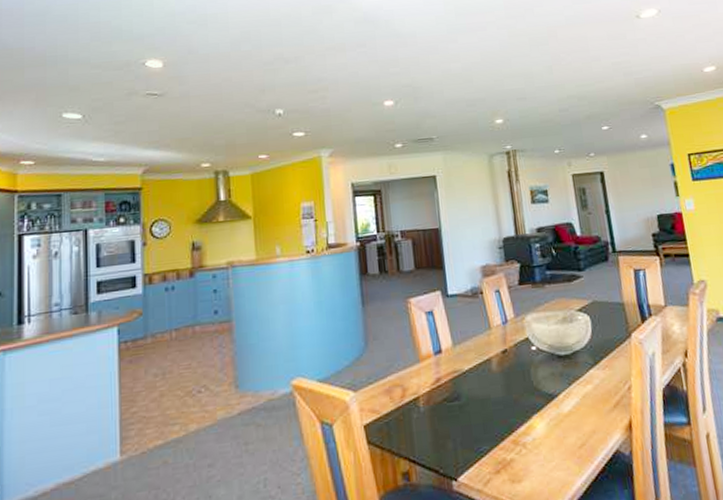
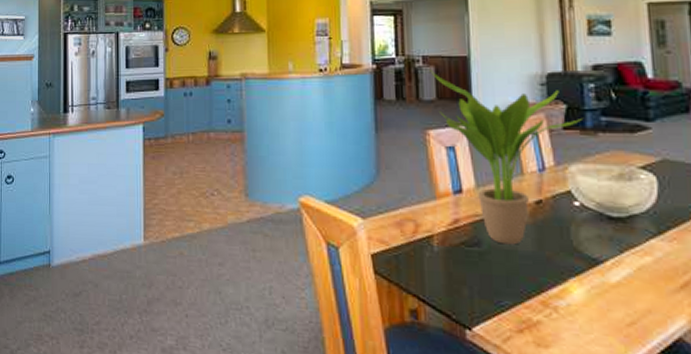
potted plant: none [407,242,533,395] -> present [430,69,582,245]

